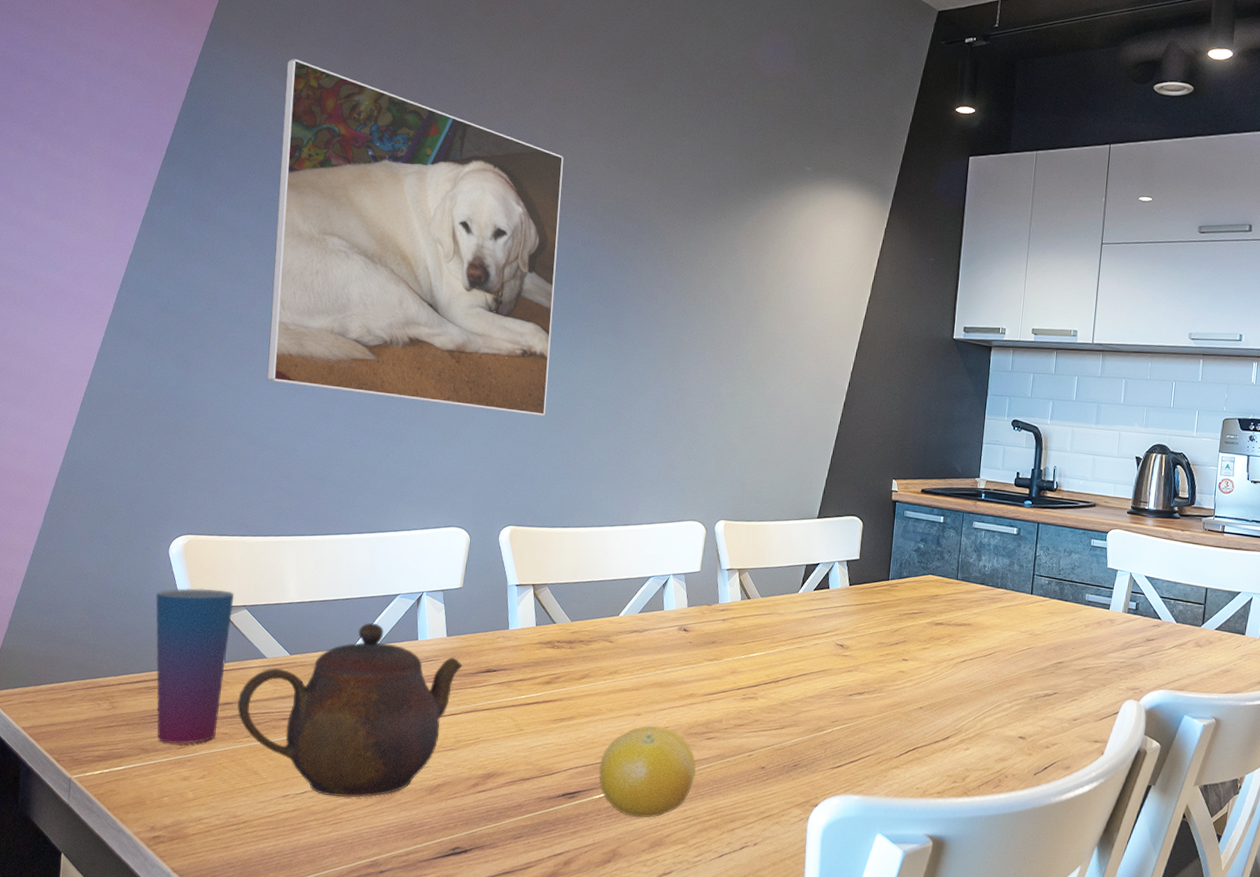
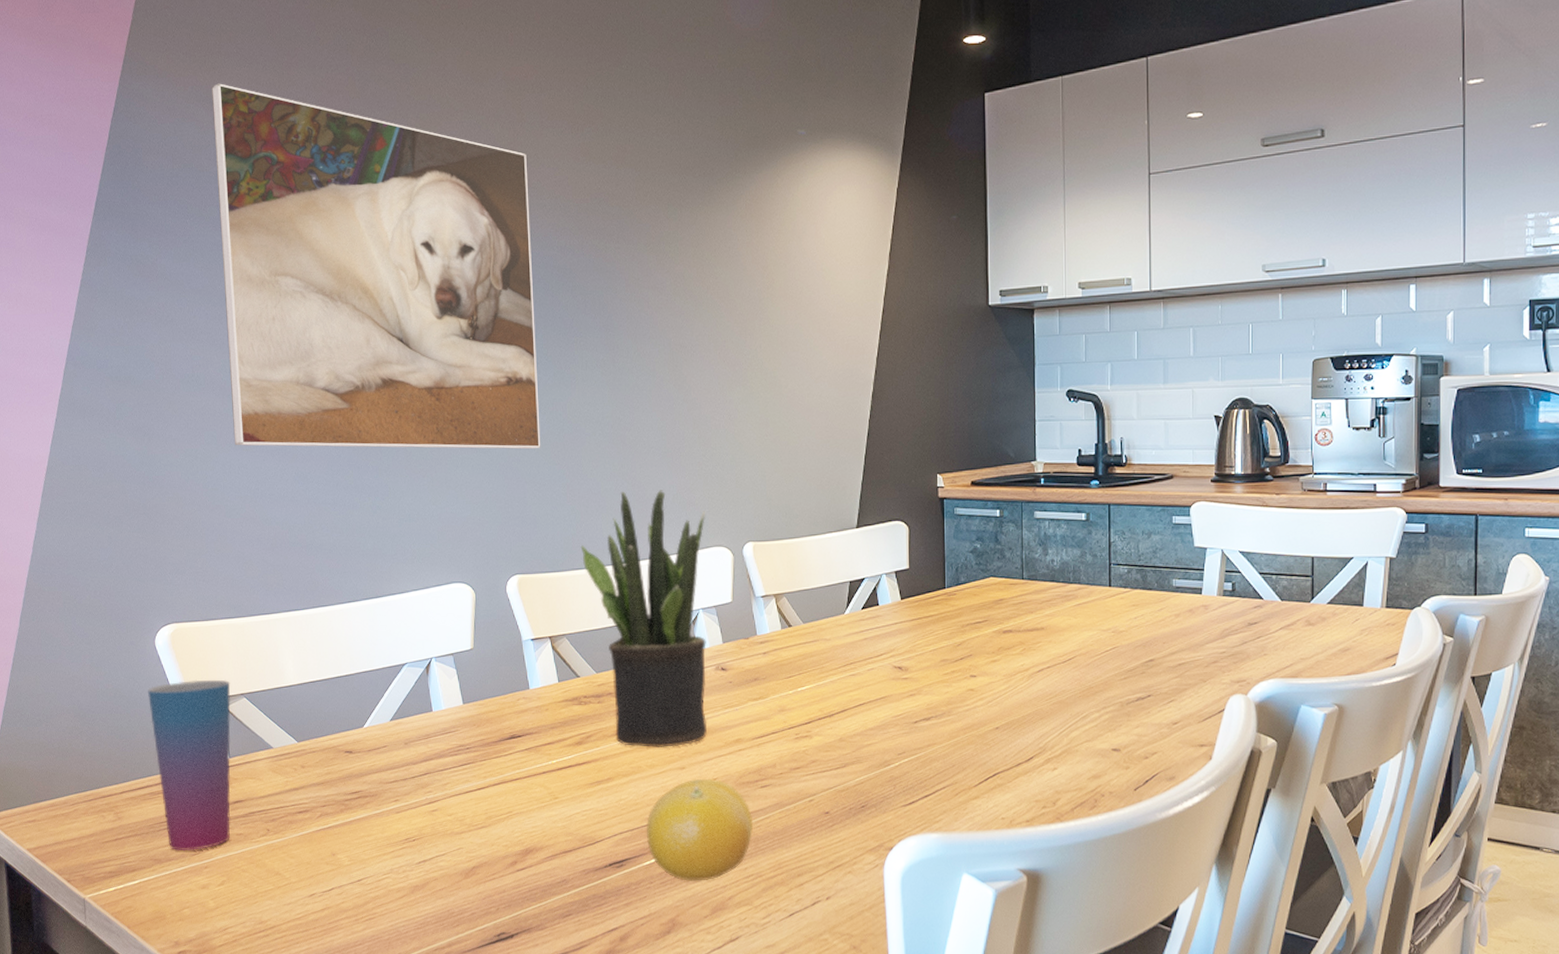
teapot: present [237,622,463,798] -> none [249,697,485,891]
potted plant: none [570,462,686,695] -> present [580,490,707,747]

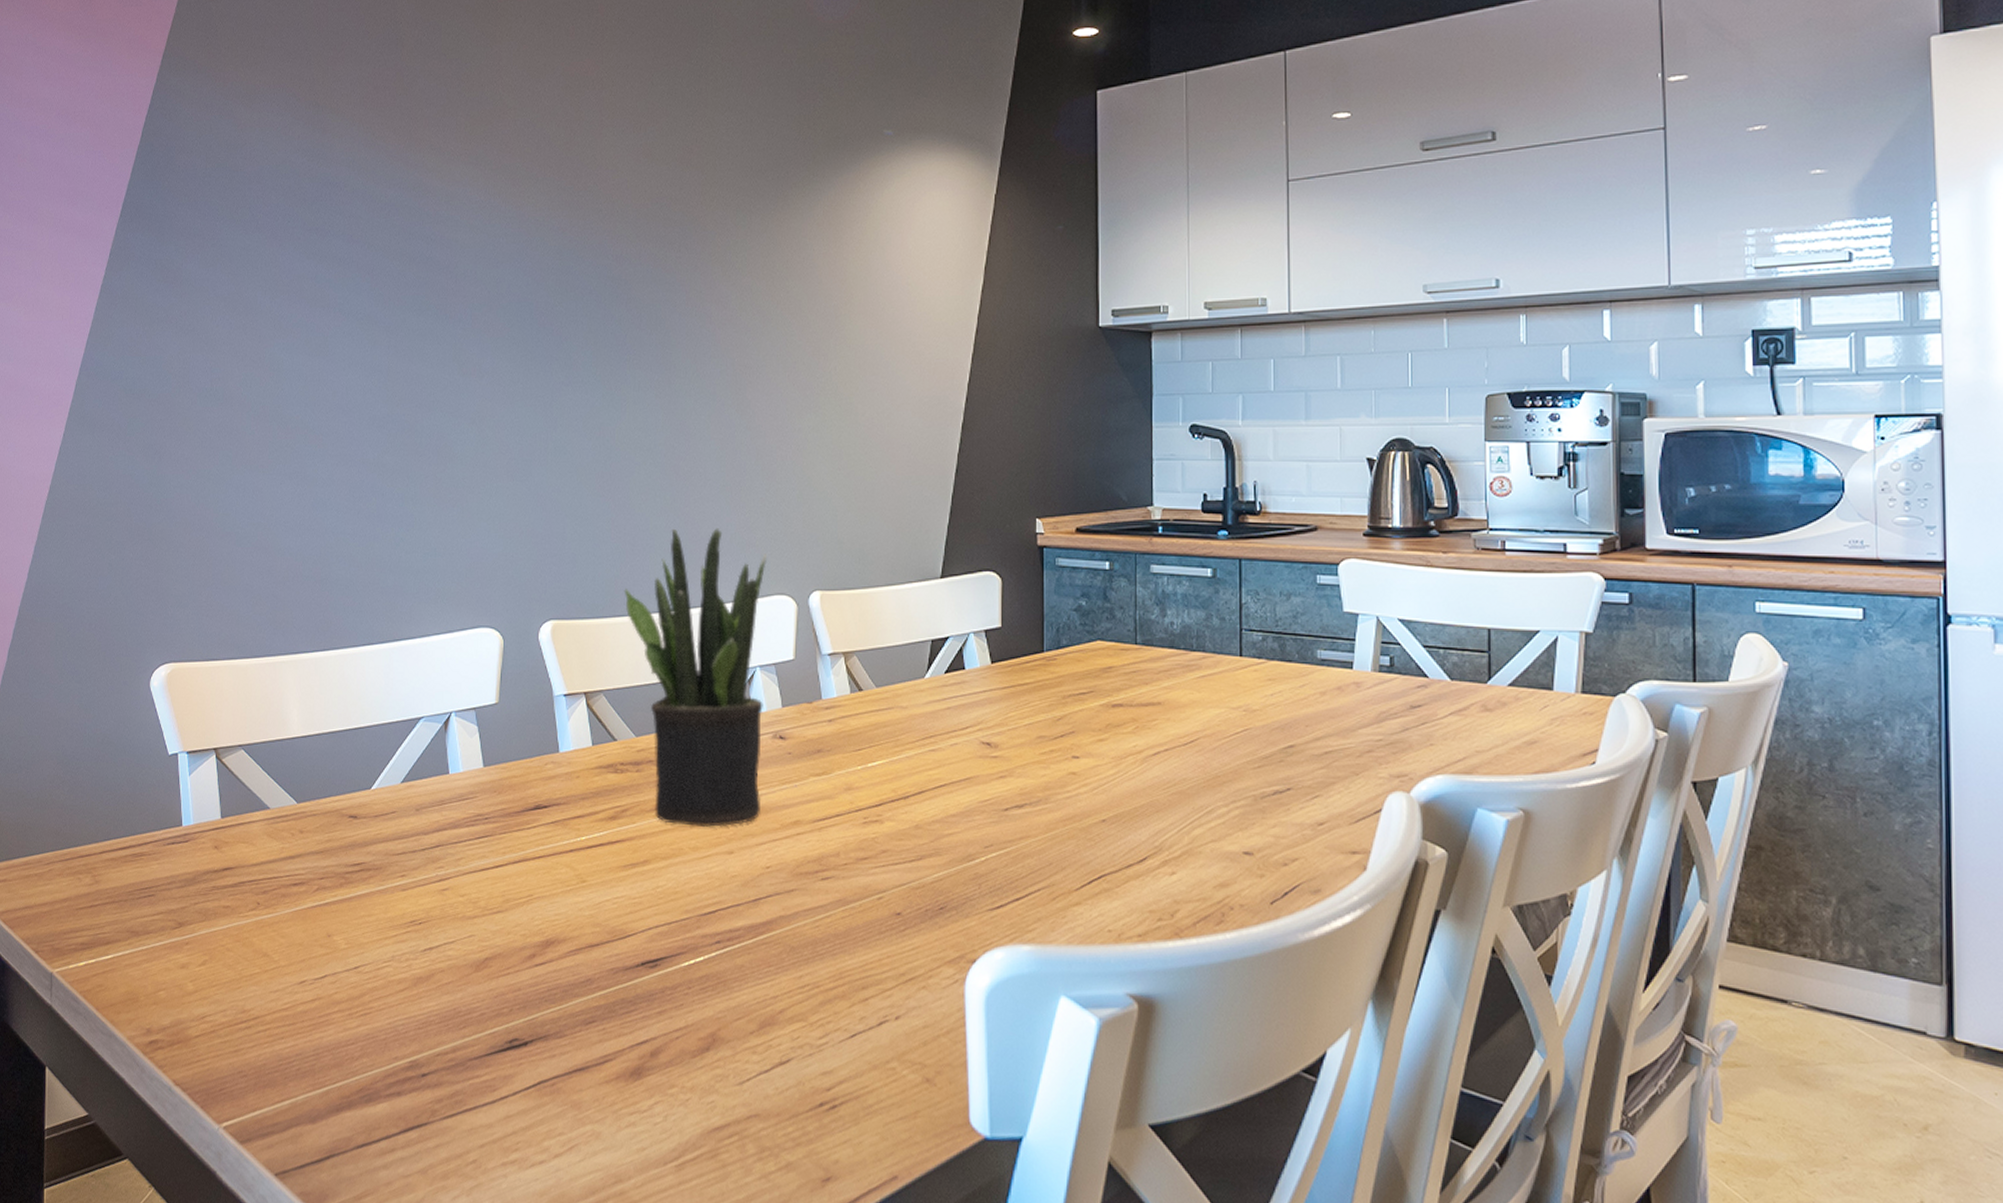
cup: present [148,679,231,851] -> none [138,727,228,924]
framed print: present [212,83,541,449] -> none [250,79,585,479]
fruit: present [646,778,754,881] -> none [685,865,812,989]

